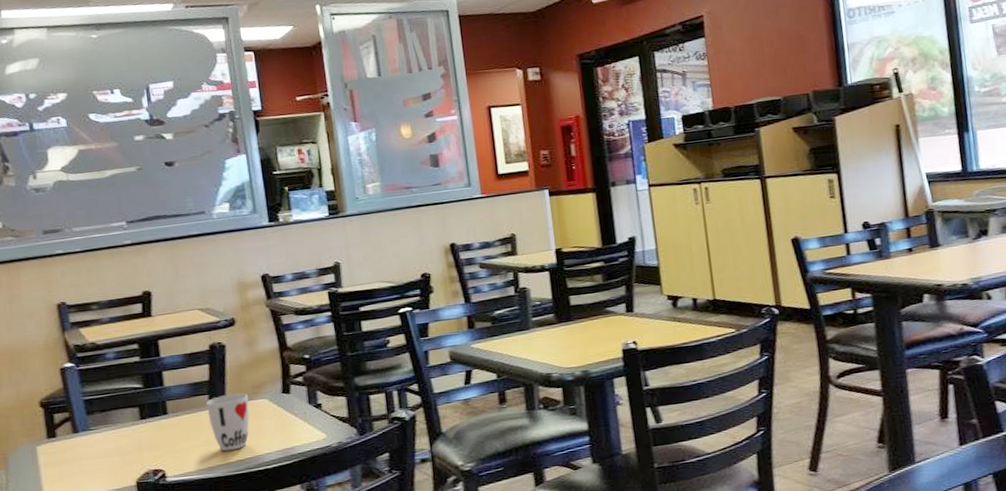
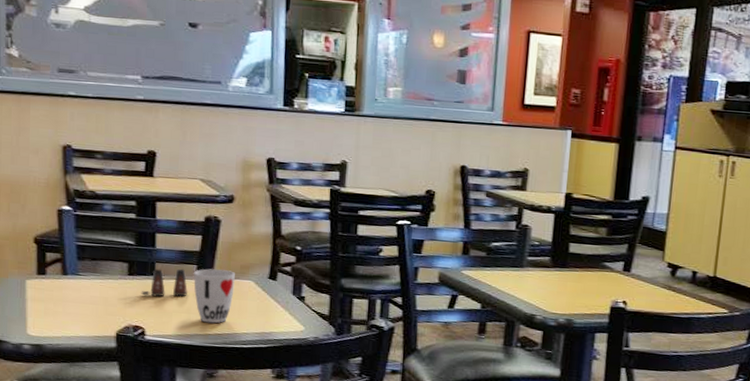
salt shaker: none [155,401,204,437] -> present [141,268,189,297]

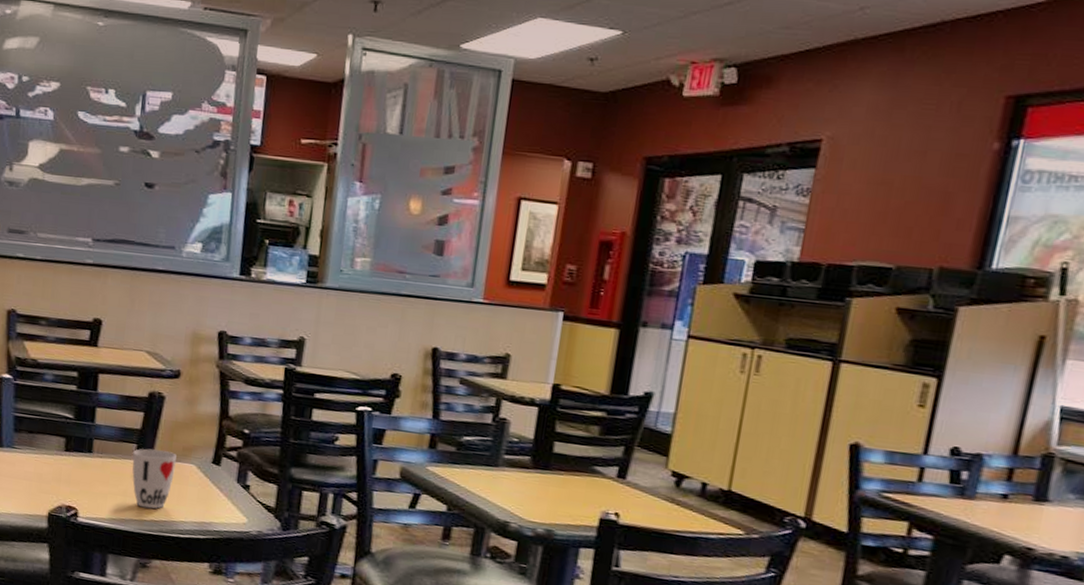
salt shaker: present [141,268,189,297] -> none [76,445,126,478]

